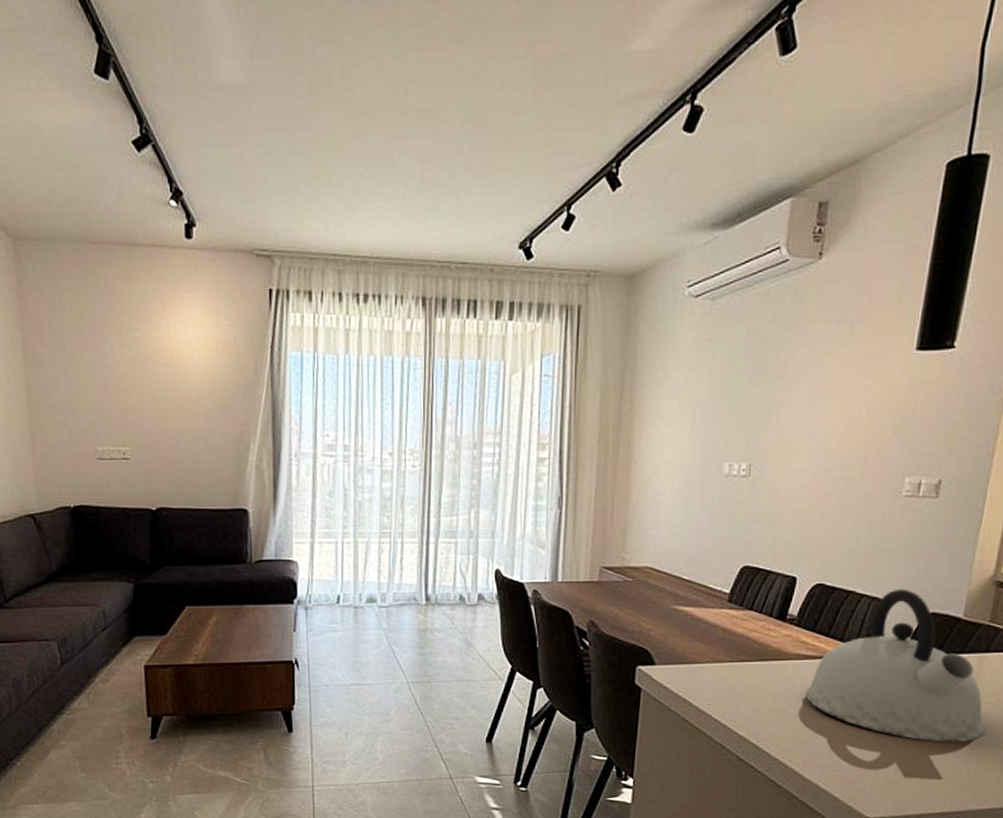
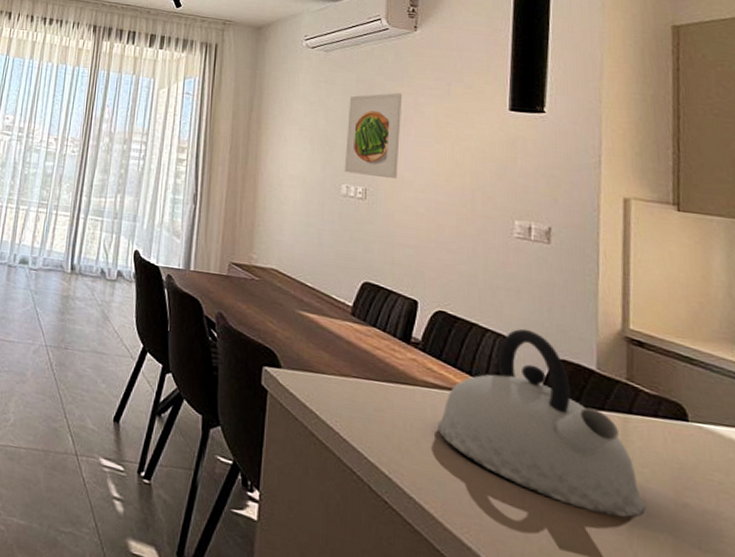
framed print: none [727,343,799,449] -> present [344,92,403,180]

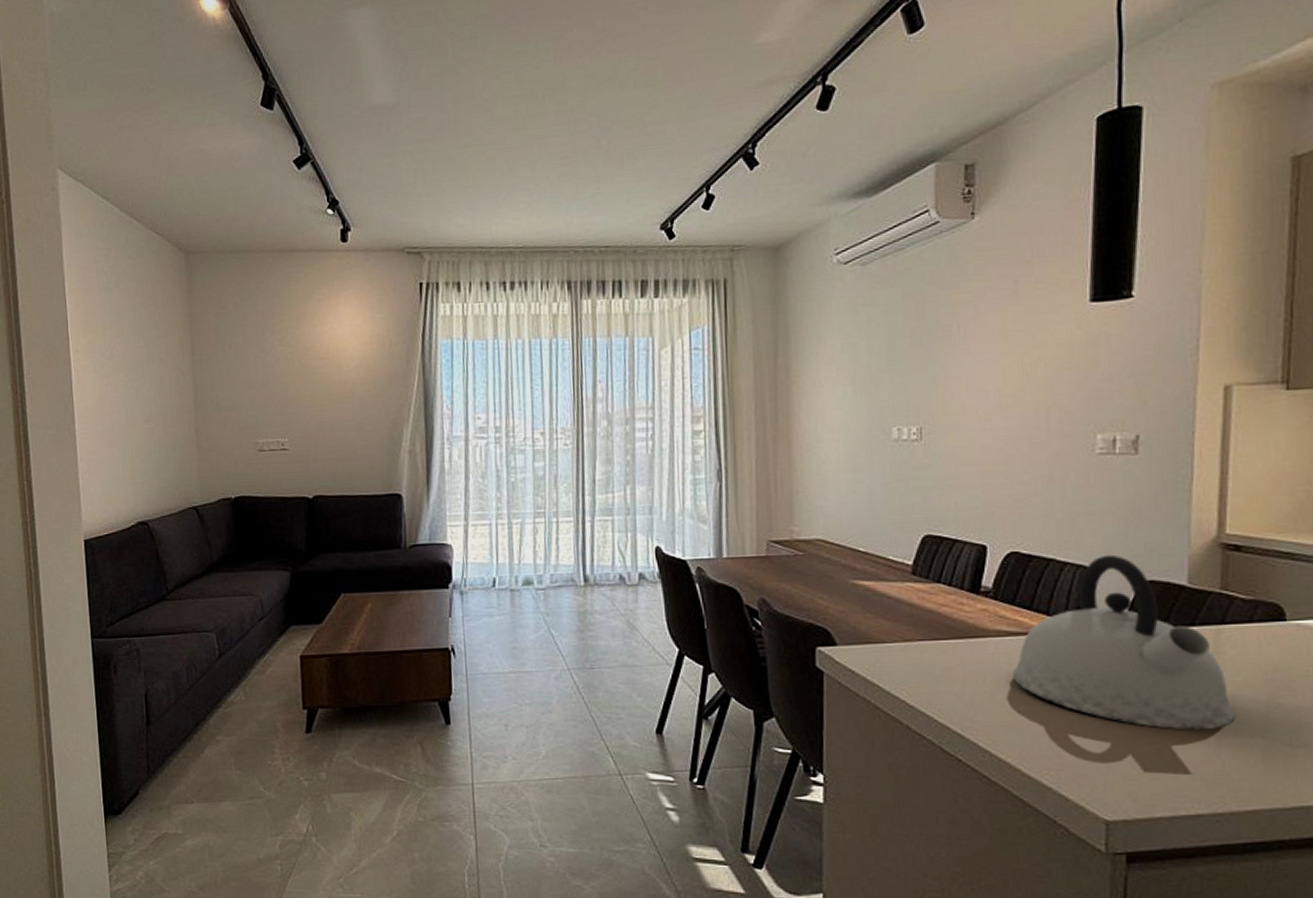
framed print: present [344,92,403,180] -> none [893,302,960,413]

